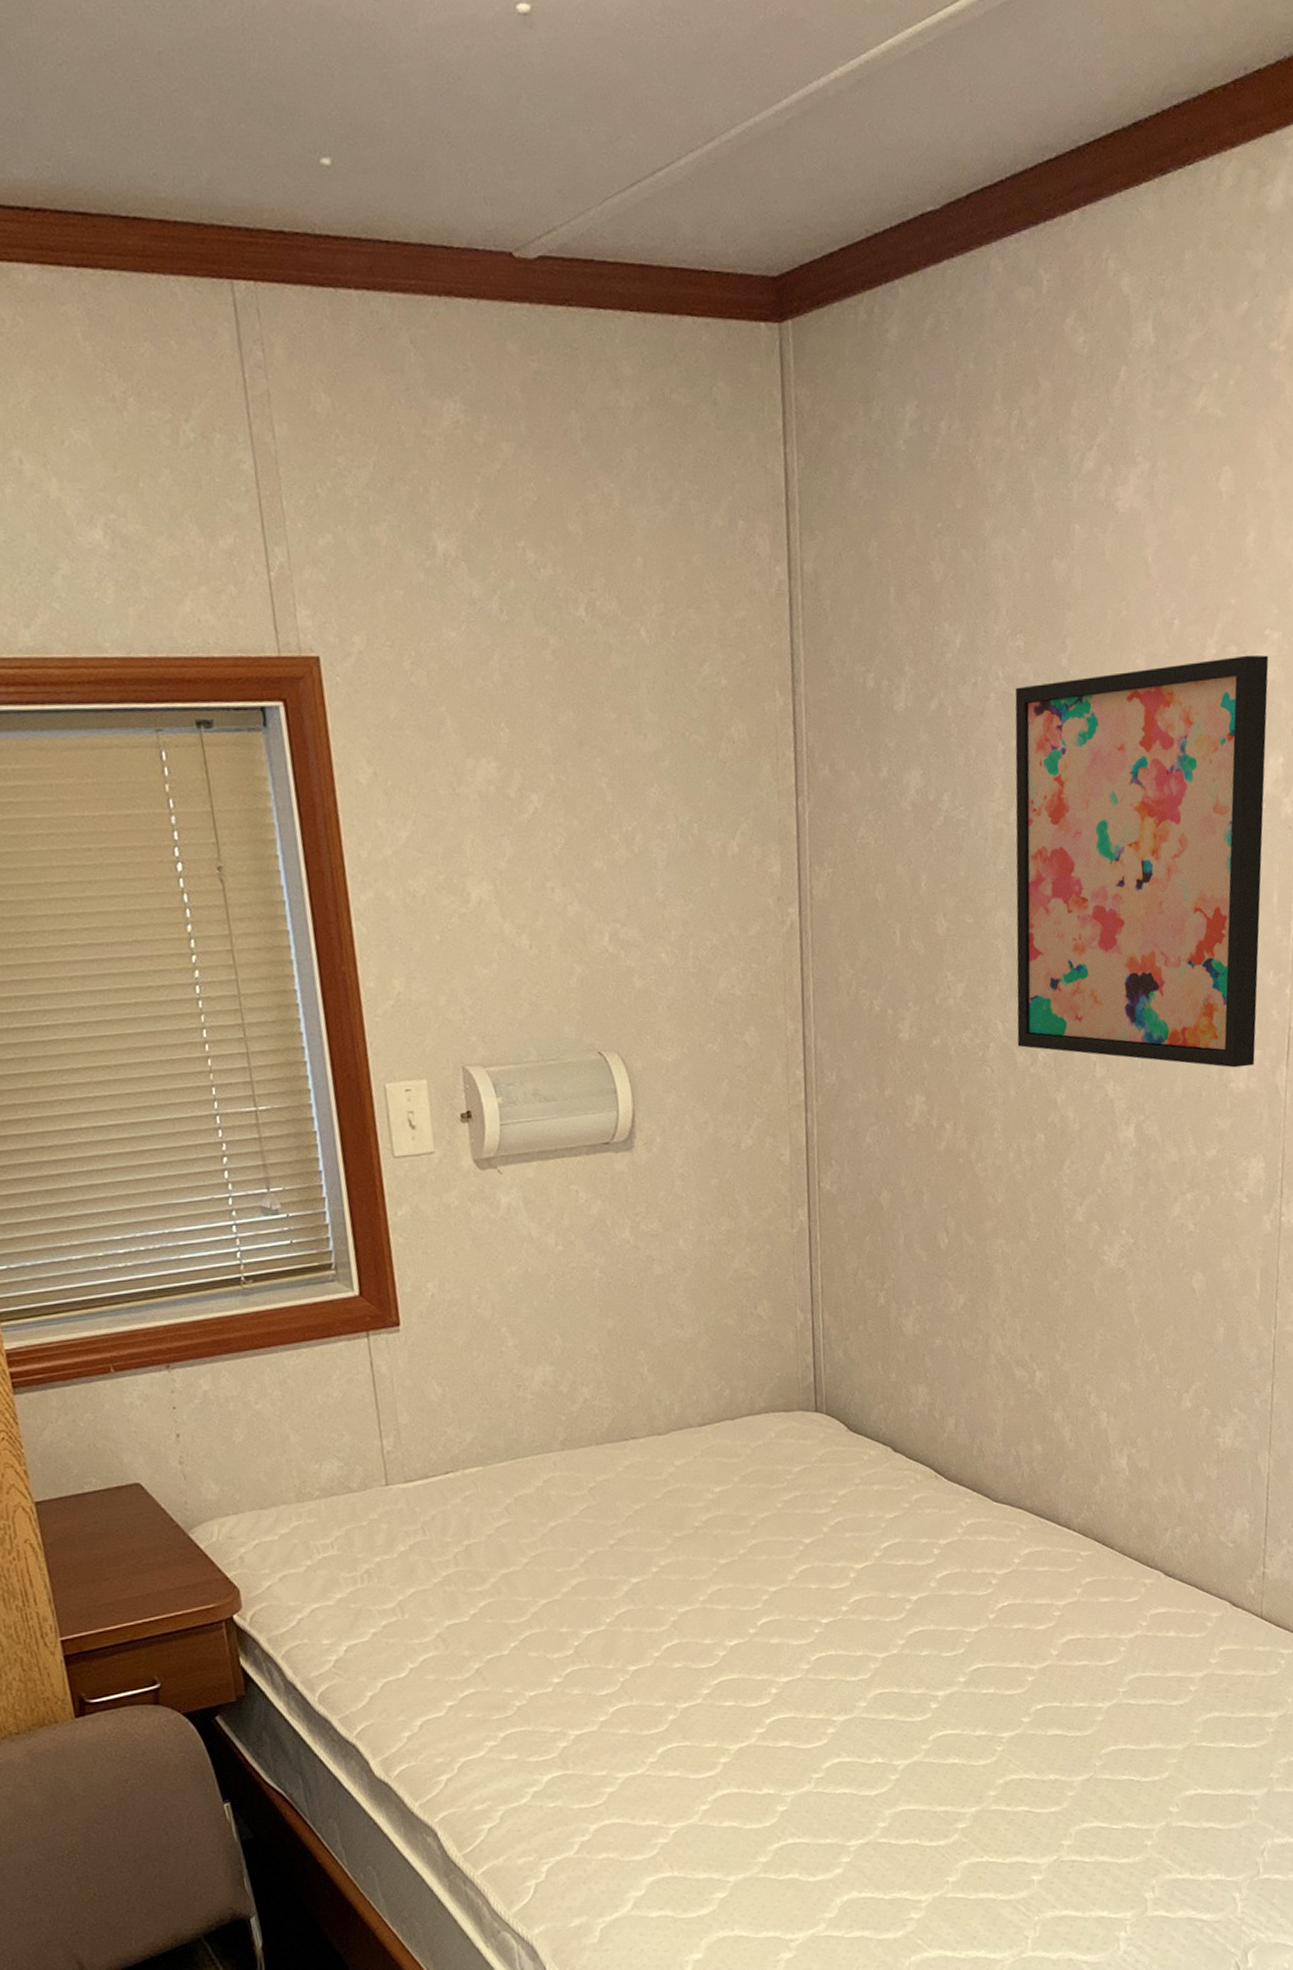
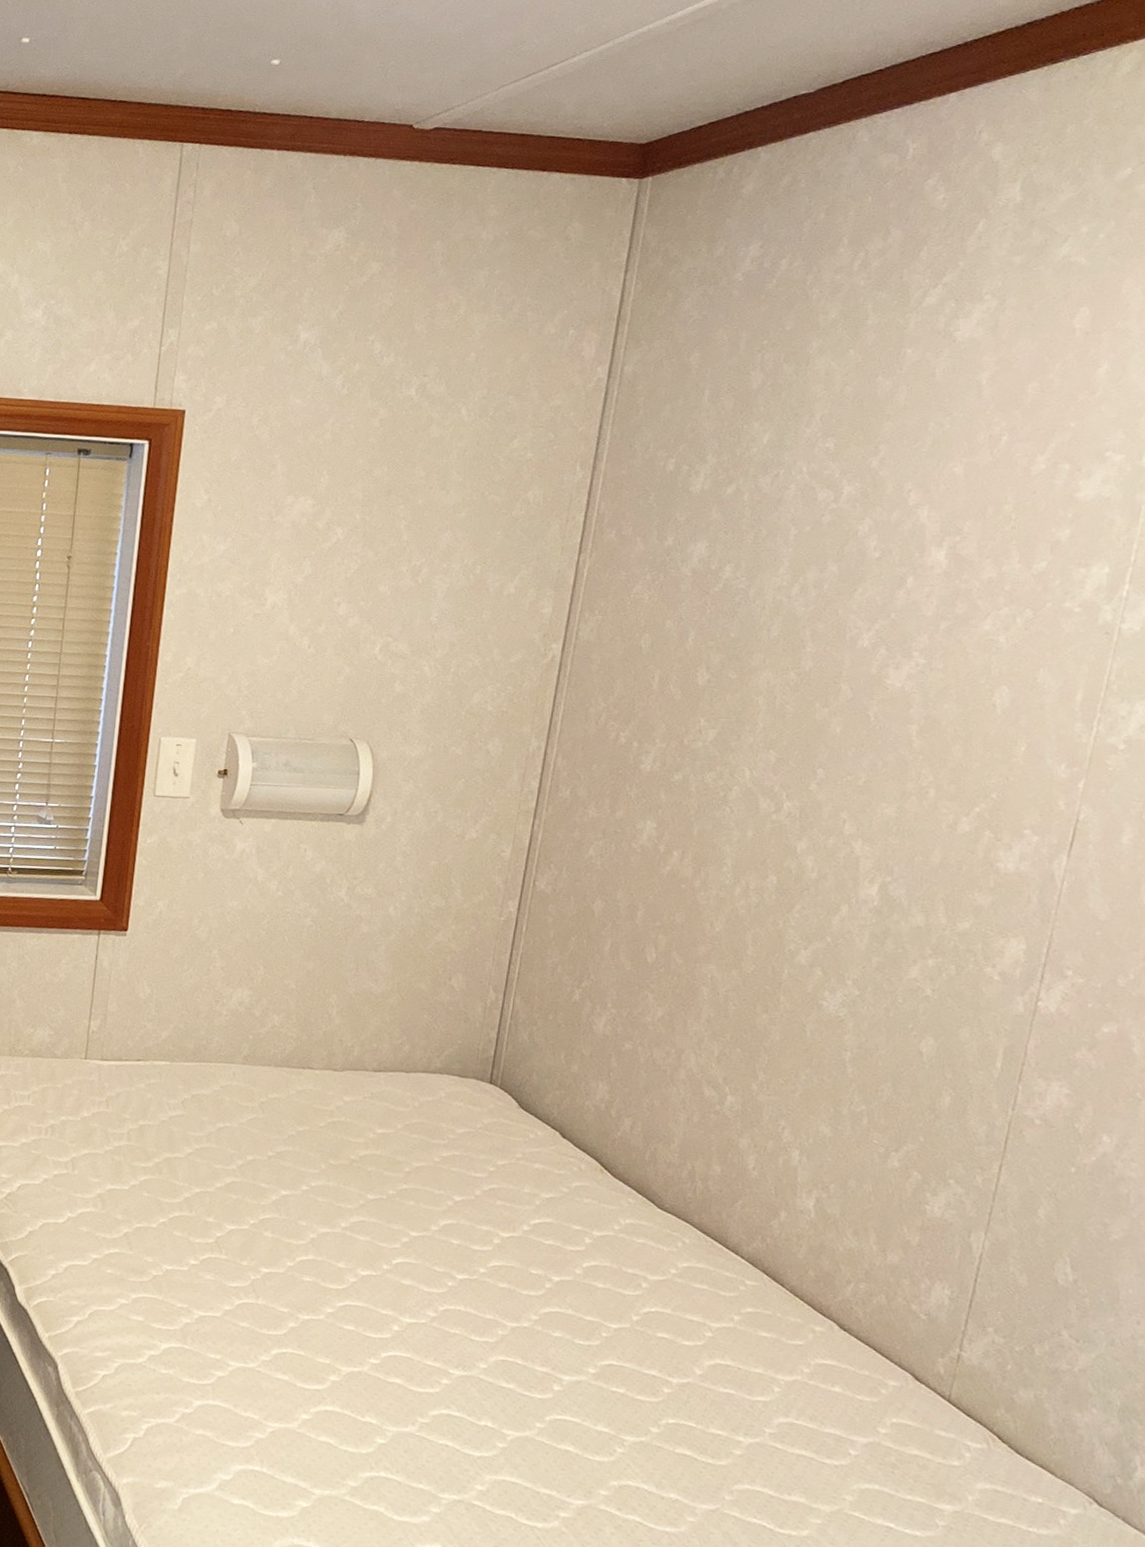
wall art: present [1015,655,1269,1068] -> none [762,472,1107,851]

